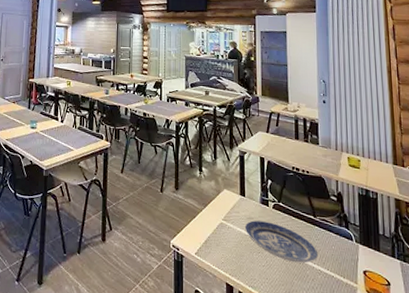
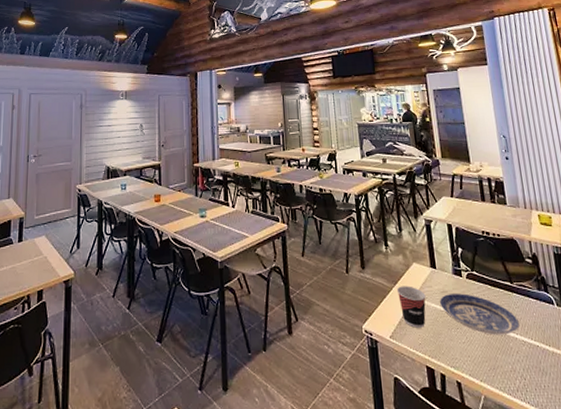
cup: none [206,209,233,248] -> present [396,286,426,328]

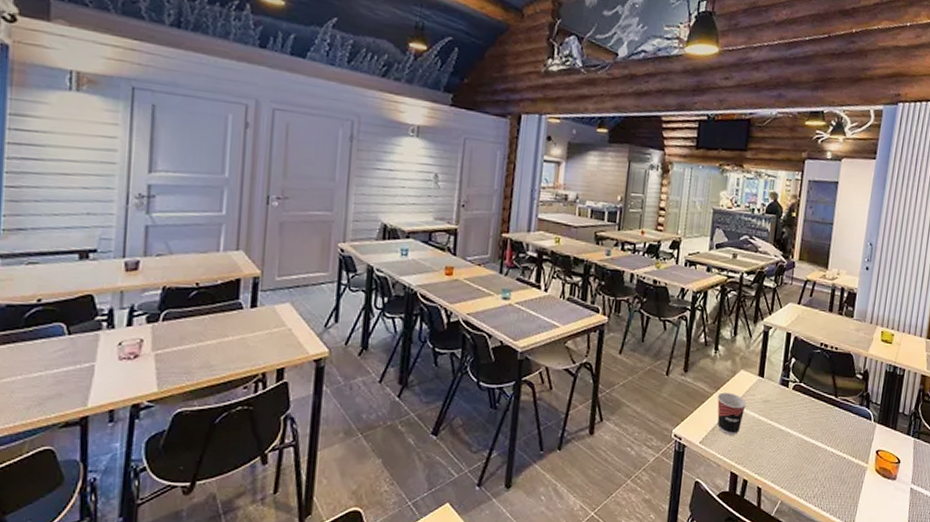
plate: present [439,293,520,335] -> none [758,403,834,446]

